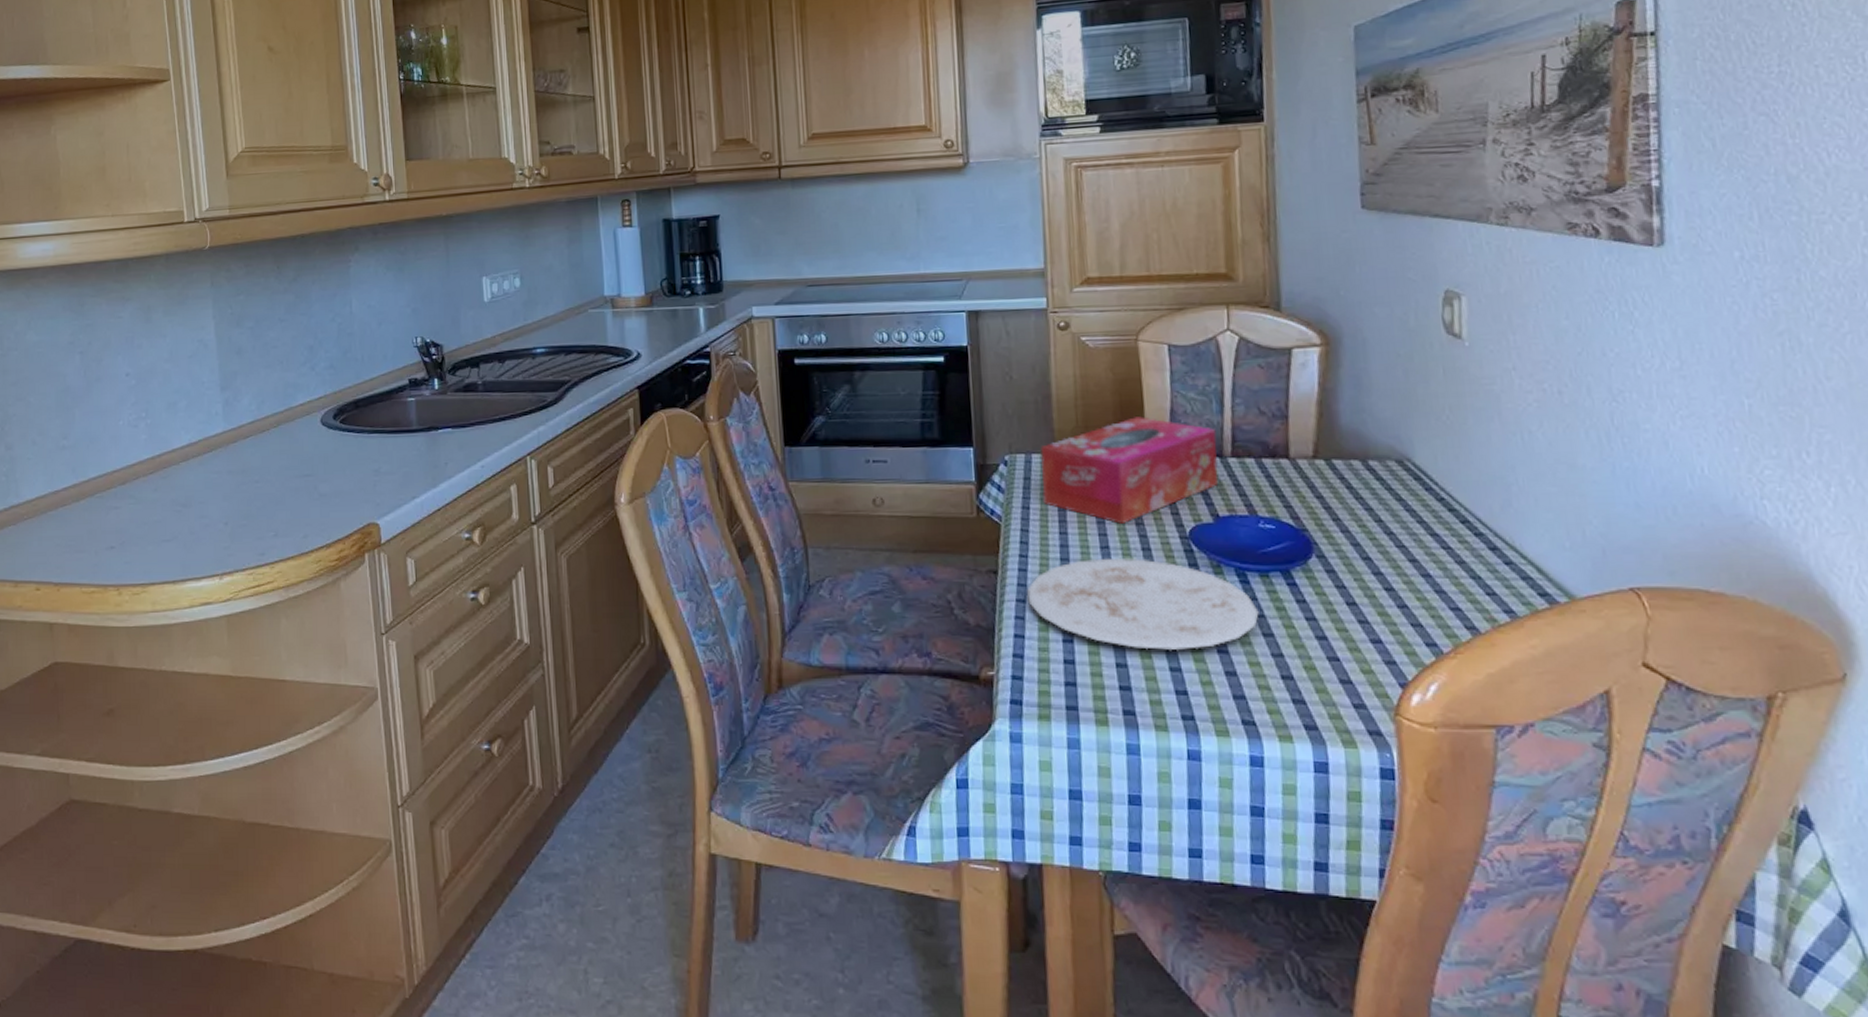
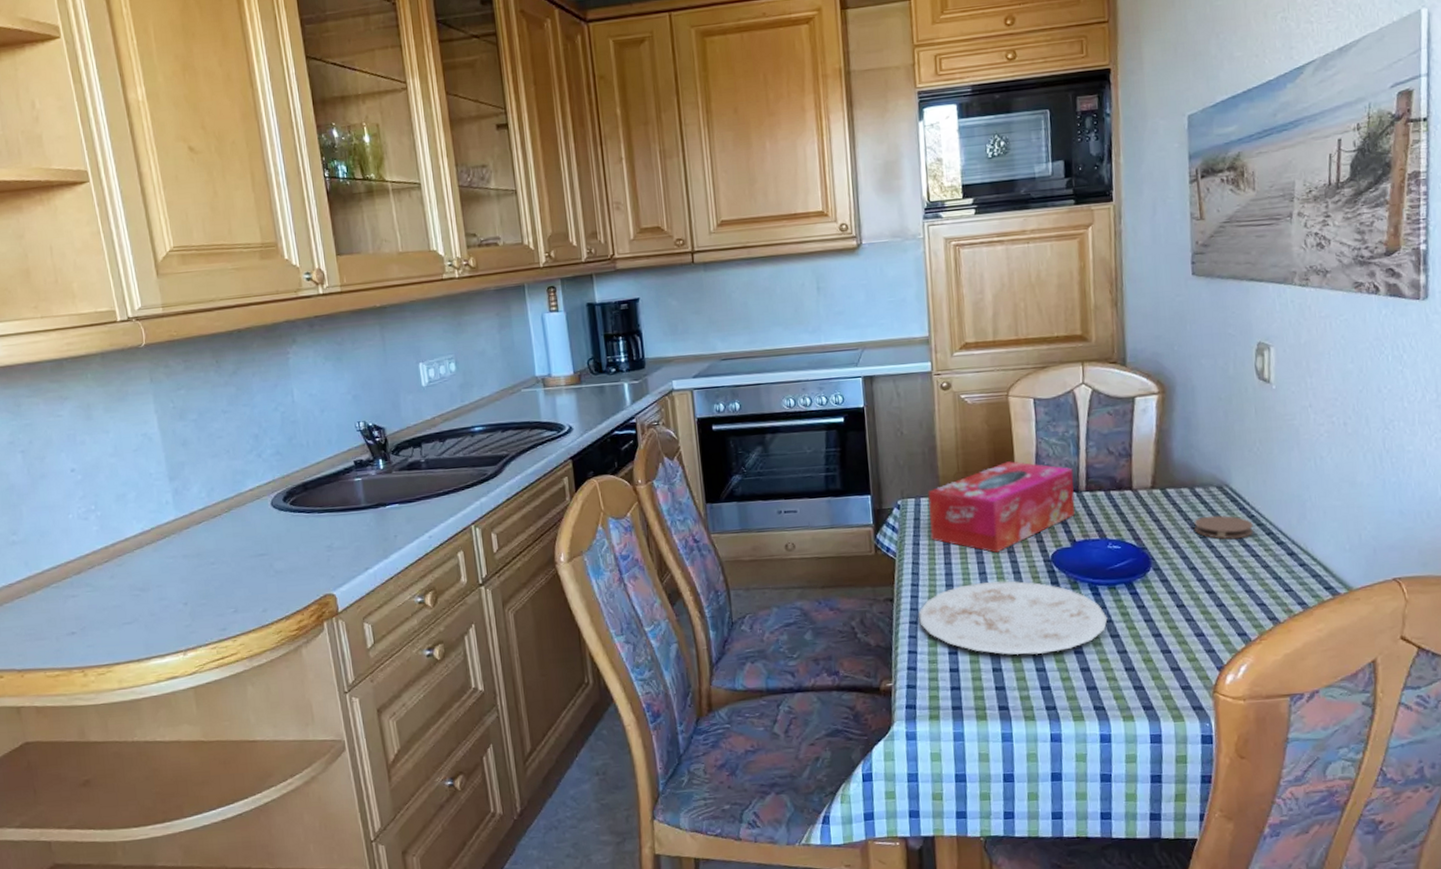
coaster: none [1367,495,1444,526] -> present [1194,515,1254,540]

